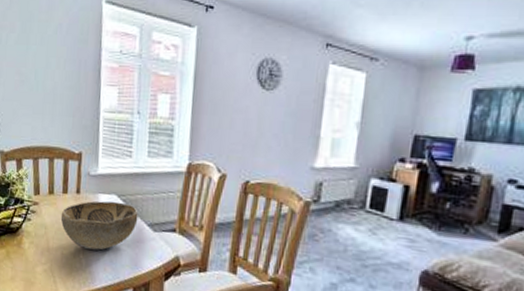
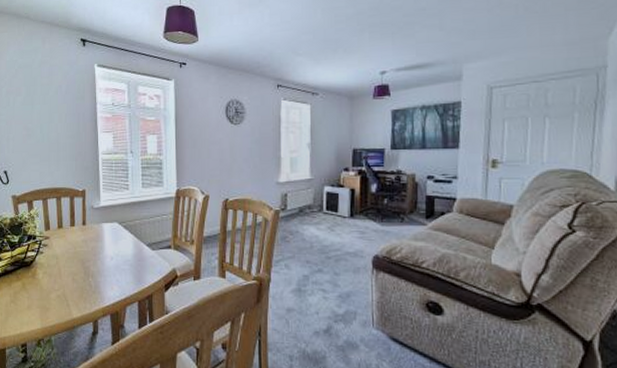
decorative bowl: present [60,201,138,251] -> none [70,228,138,272]

